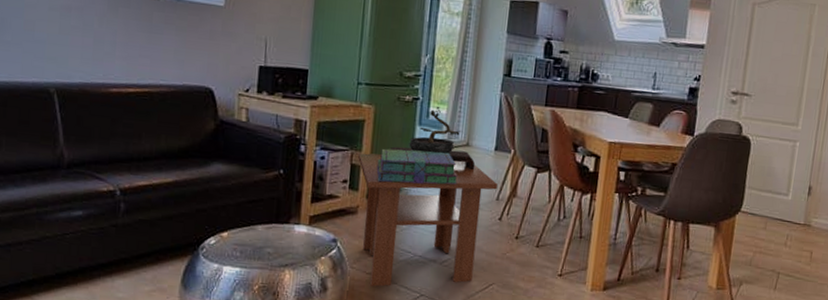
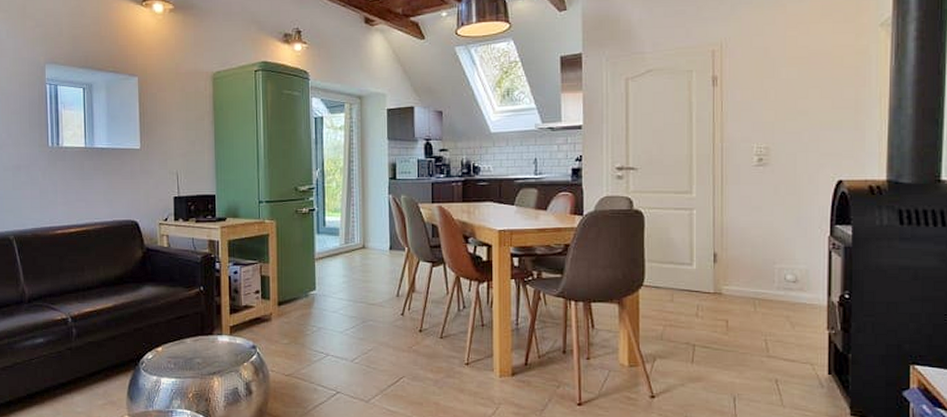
coffee table: present [358,152,499,287] -> none [267,262,397,387]
stack of books: present [376,148,458,185] -> none [284,256,358,290]
bonsai tree: present [389,106,476,170] -> none [293,214,373,270]

